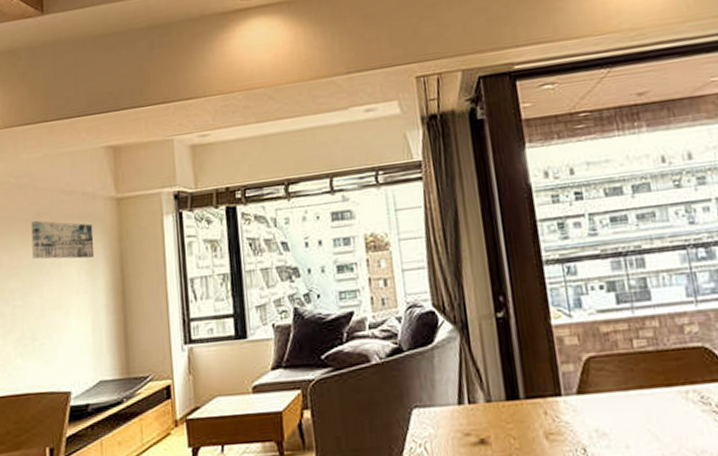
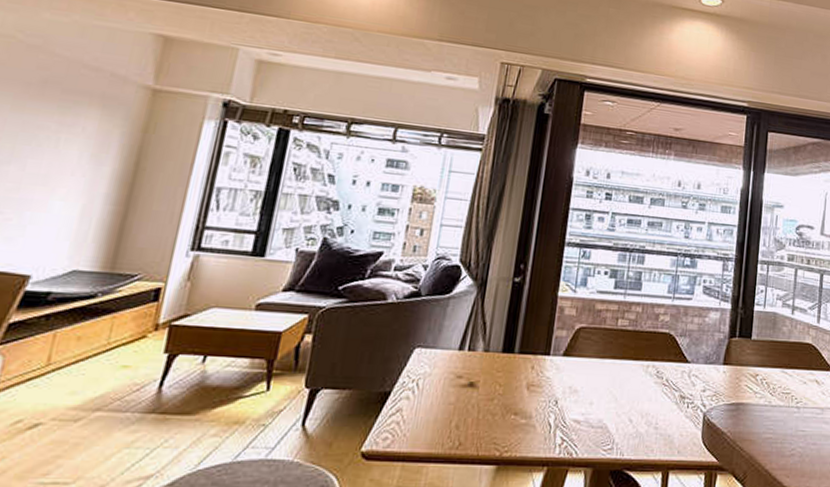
wall art: present [31,220,95,259] -> none [23,86,115,141]

